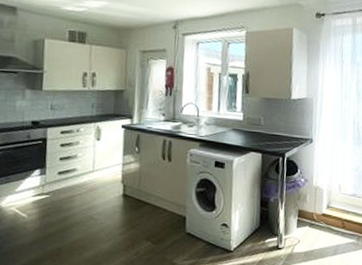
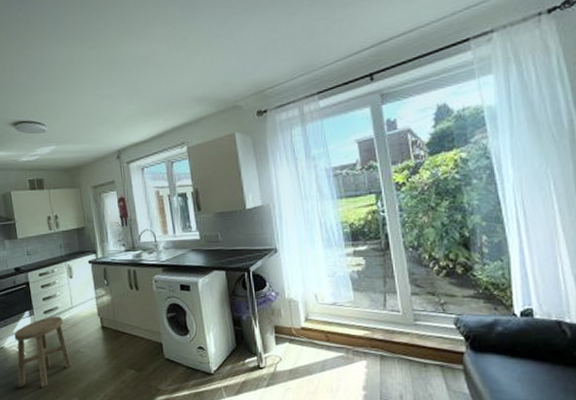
stool: none [9,178,81,254] -> present [14,316,72,387]

